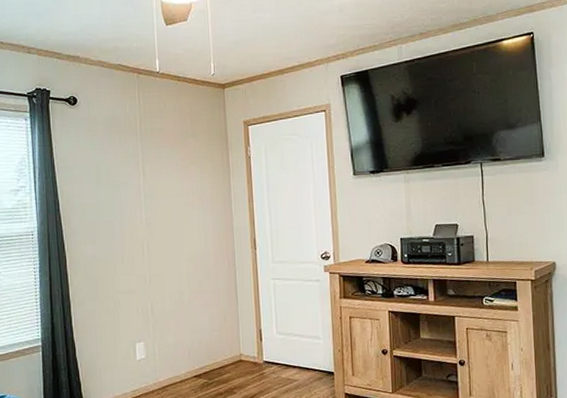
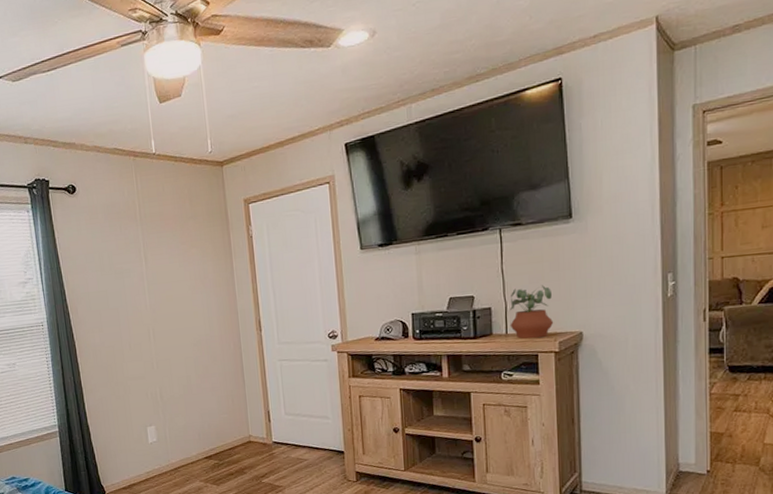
potted plant: none [490,216,530,267] -> present [510,284,554,339]

